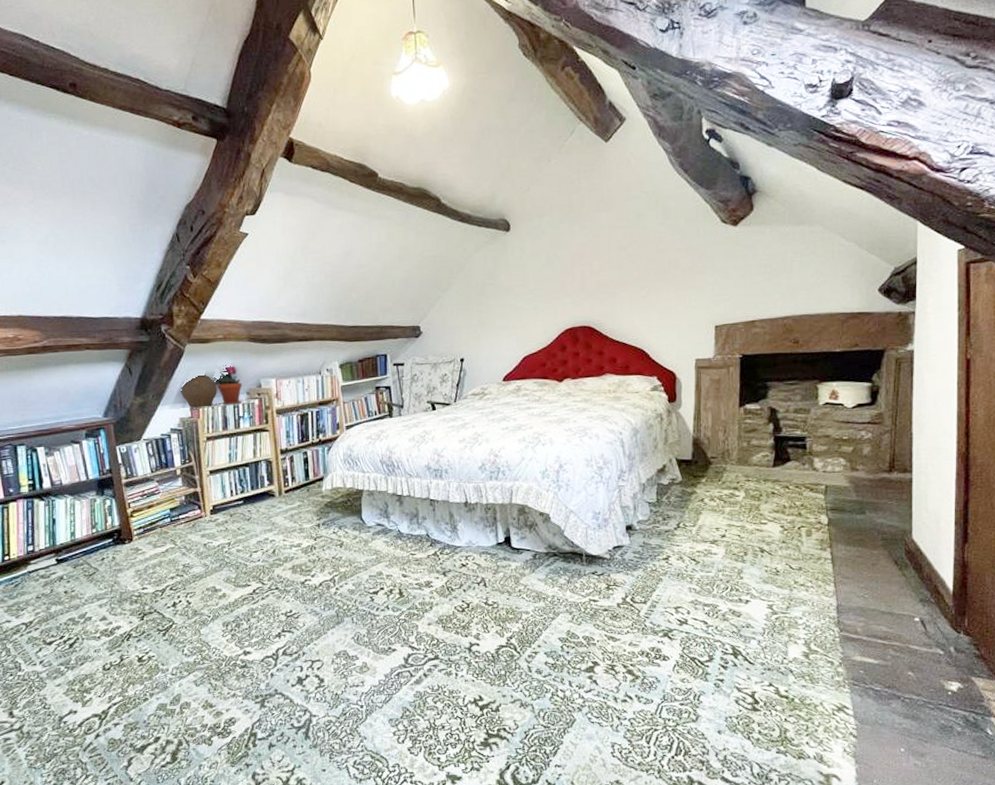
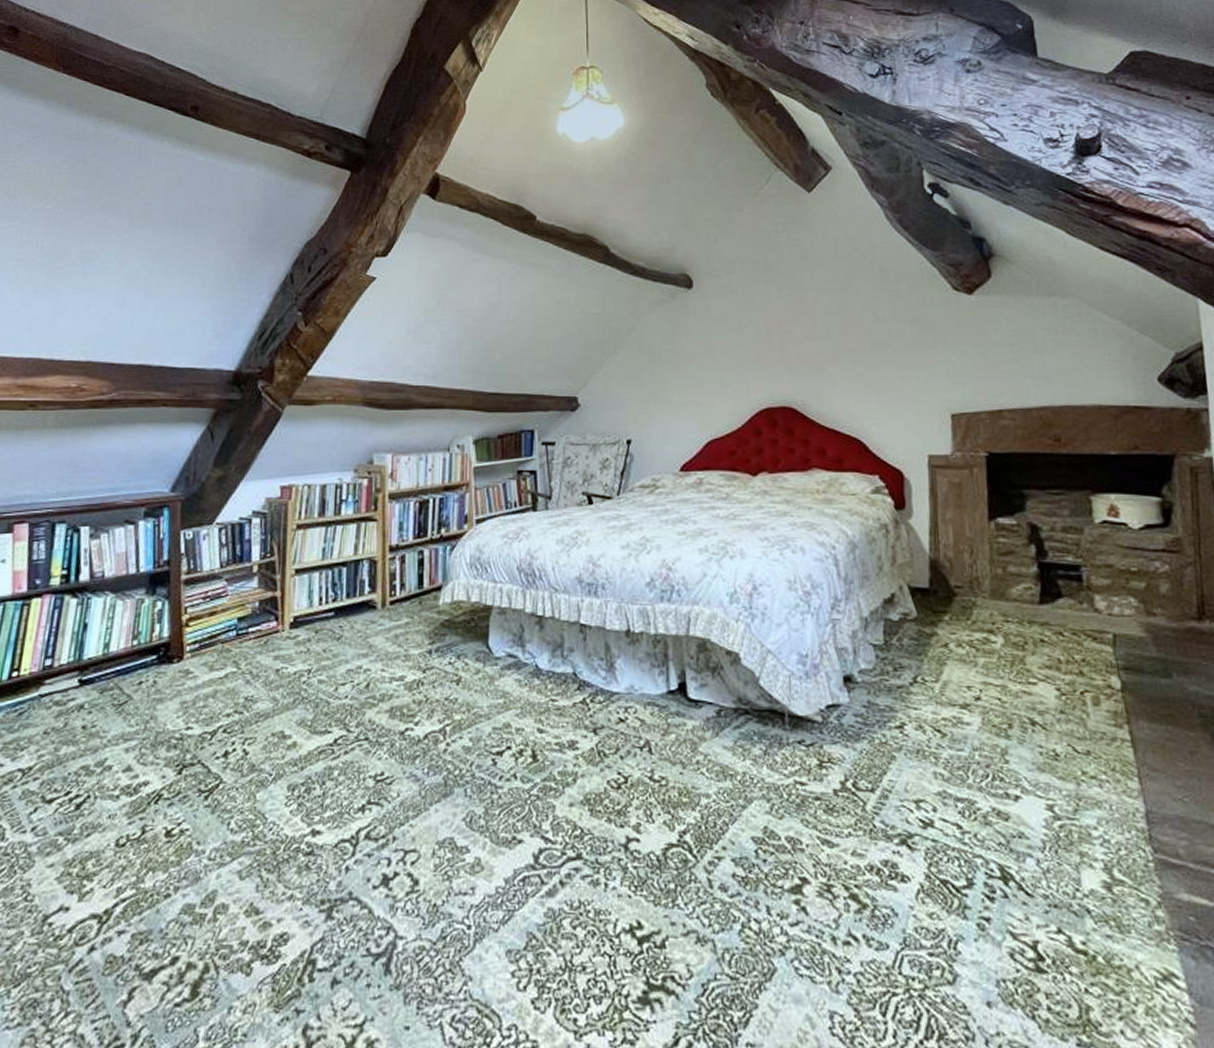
vase: present [181,373,217,409] -> none [272,442,318,487]
potted plant: present [214,364,242,405] -> none [315,432,349,484]

